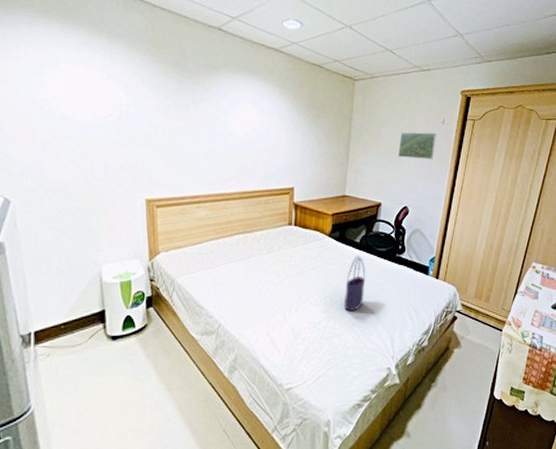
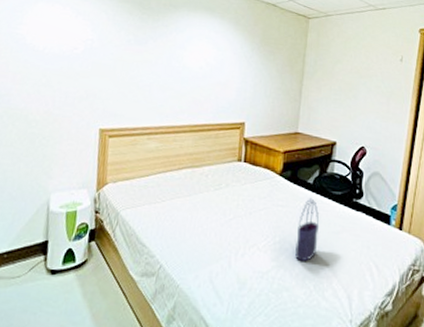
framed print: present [397,132,436,159] -> none [353,69,394,98]

